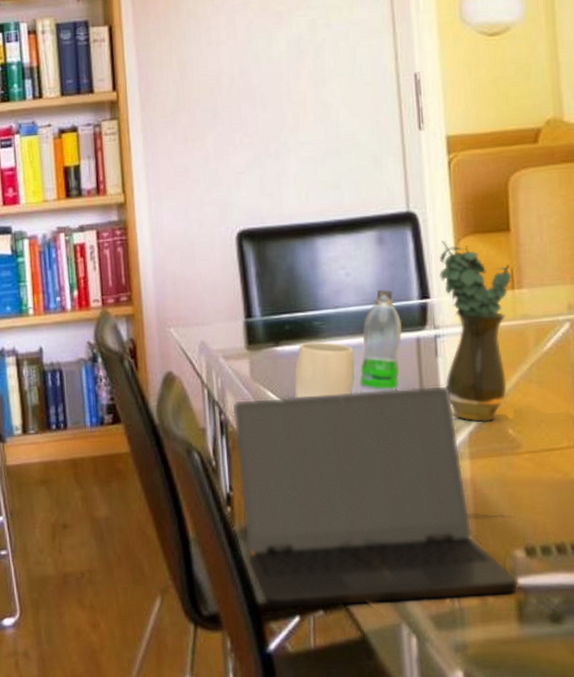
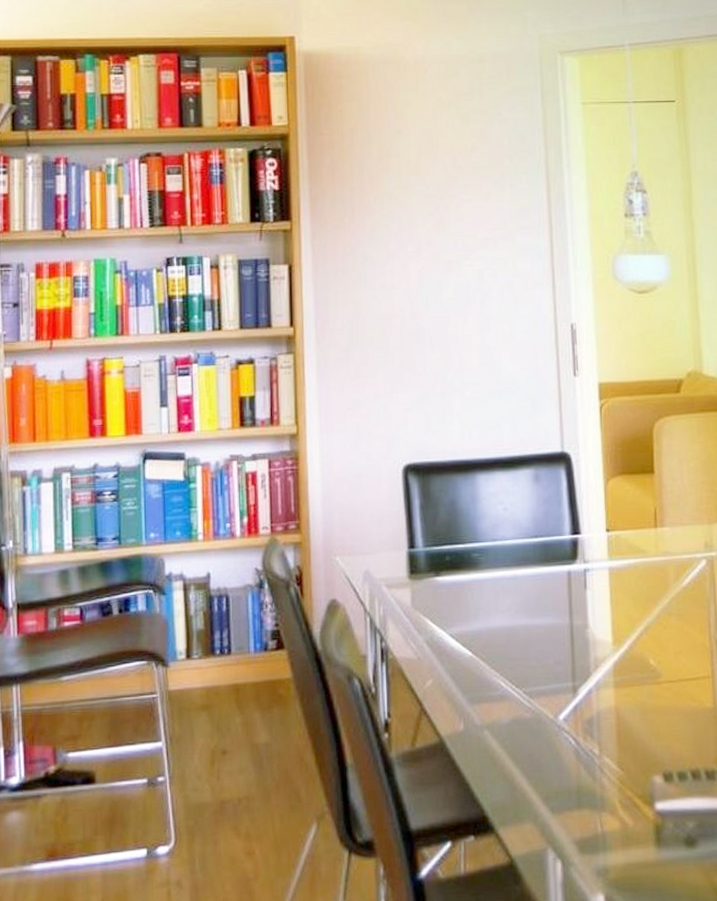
laptop: present [231,385,519,610] -> none [392,616,657,836]
mug: present [293,341,355,399] -> none [451,572,510,628]
bottle: present [359,290,402,394] -> none [513,525,554,624]
vase: present [439,241,511,422] -> none [590,480,655,652]

